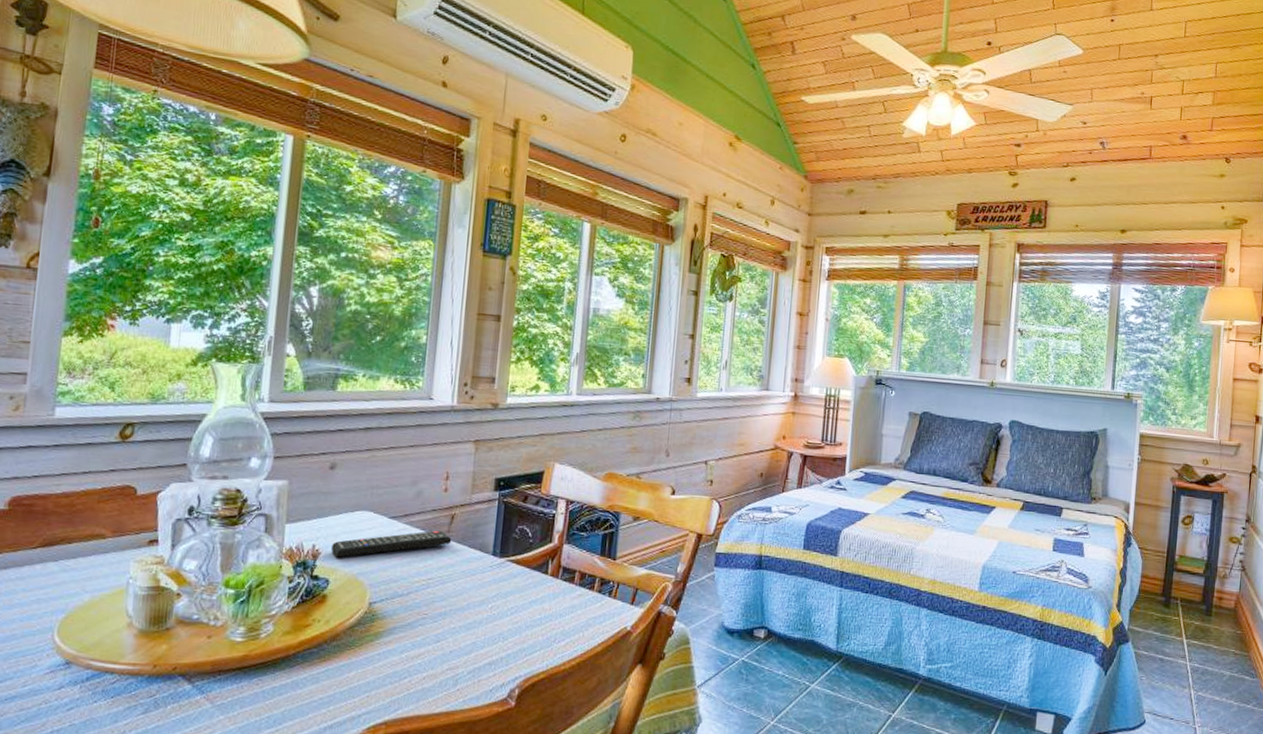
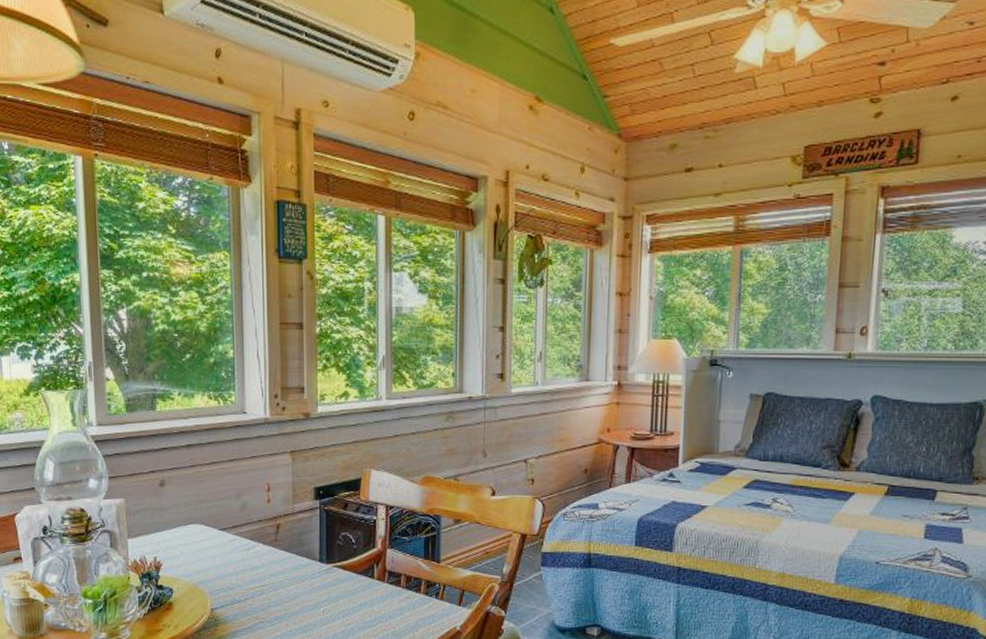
remote control: present [330,530,452,558] -> none [170,540,279,569]

